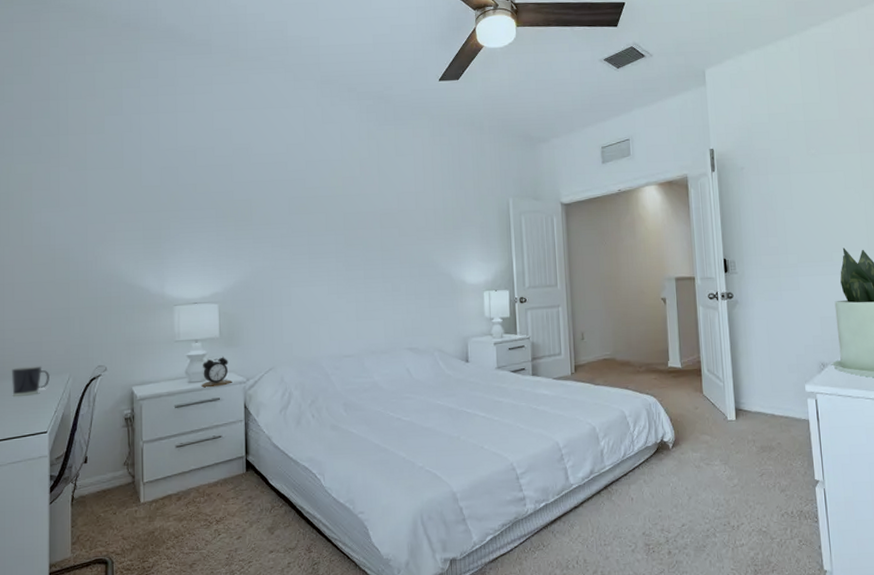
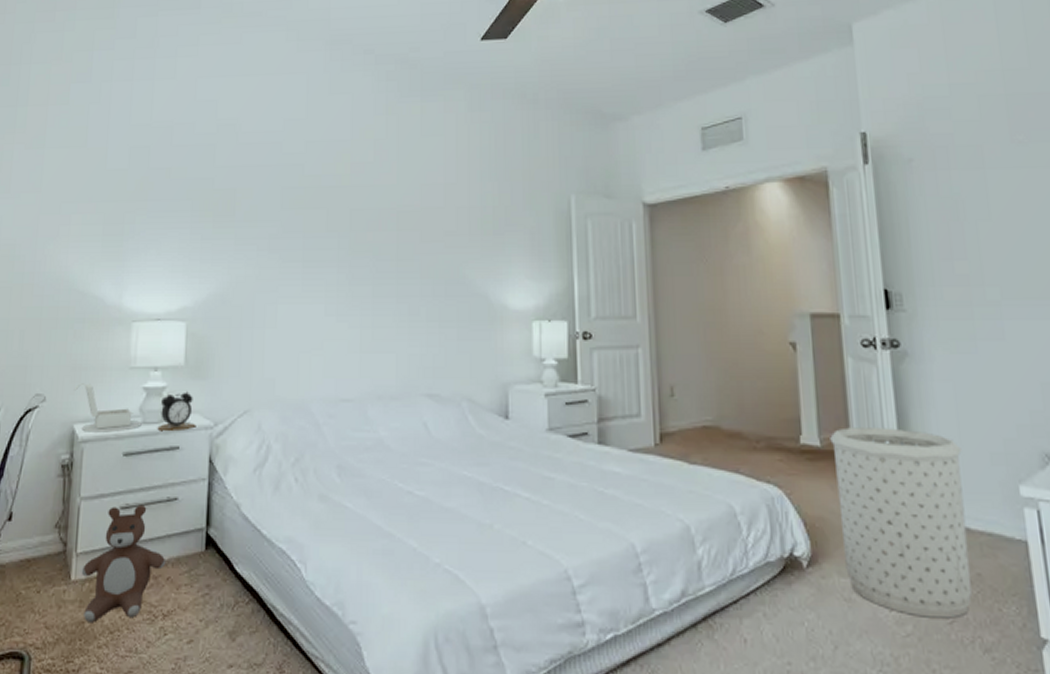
jewelry box: none [130,355,188,392] -> present [74,383,142,433]
teddy bear: none [148,442,216,531] -> present [81,504,166,622]
laundry basket: none [687,352,775,474] -> present [830,427,973,619]

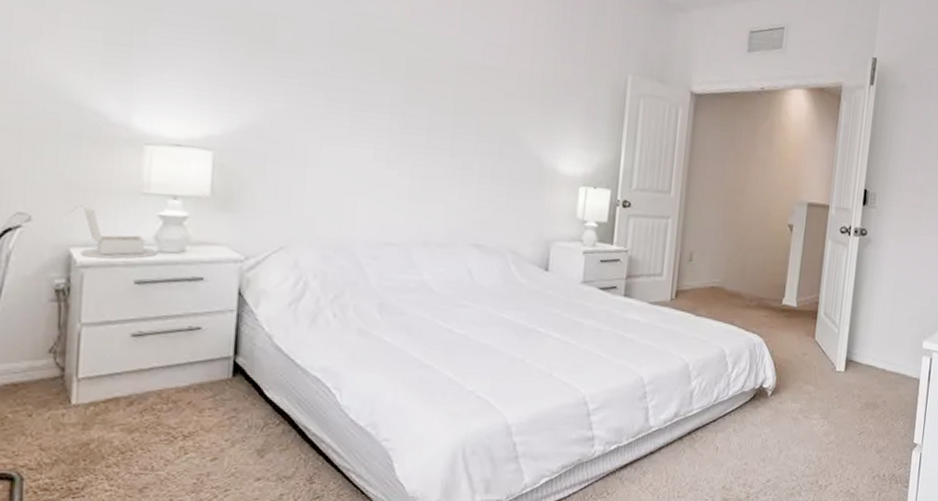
teddy bear: present [81,504,166,622] -> none [84,332,187,443]
alarm clock: present [157,390,196,432] -> none [177,220,224,263]
laundry basket: present [830,427,973,619] -> none [797,293,892,431]

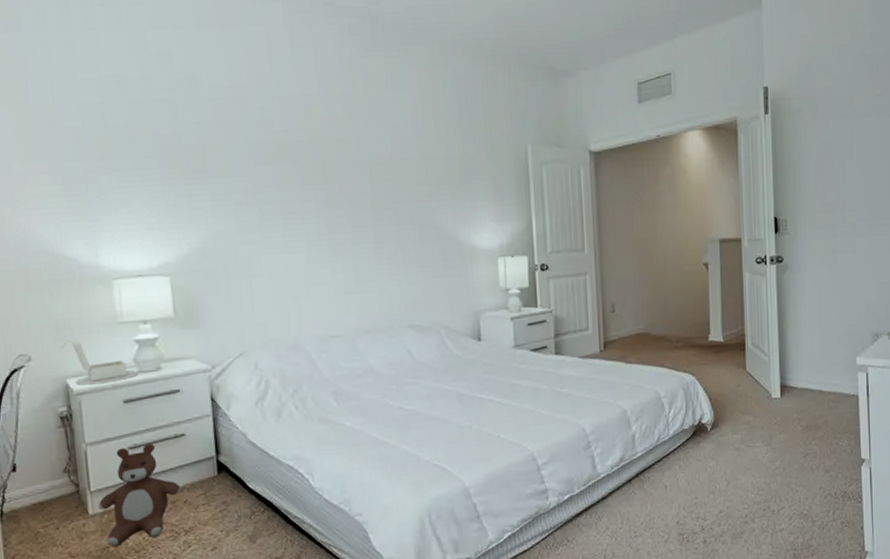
teddy bear: none [84,332,187,443] -> present [98,443,182,546]

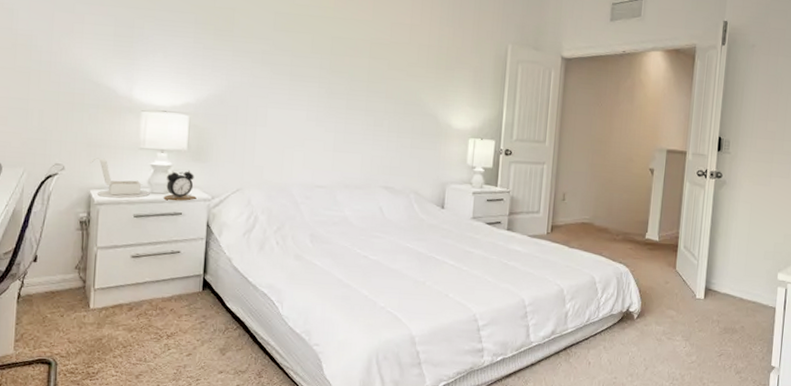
teddy bear: present [98,443,182,546] -> none [98,254,170,339]
alarm clock: none [155,339,194,378] -> present [163,169,197,202]

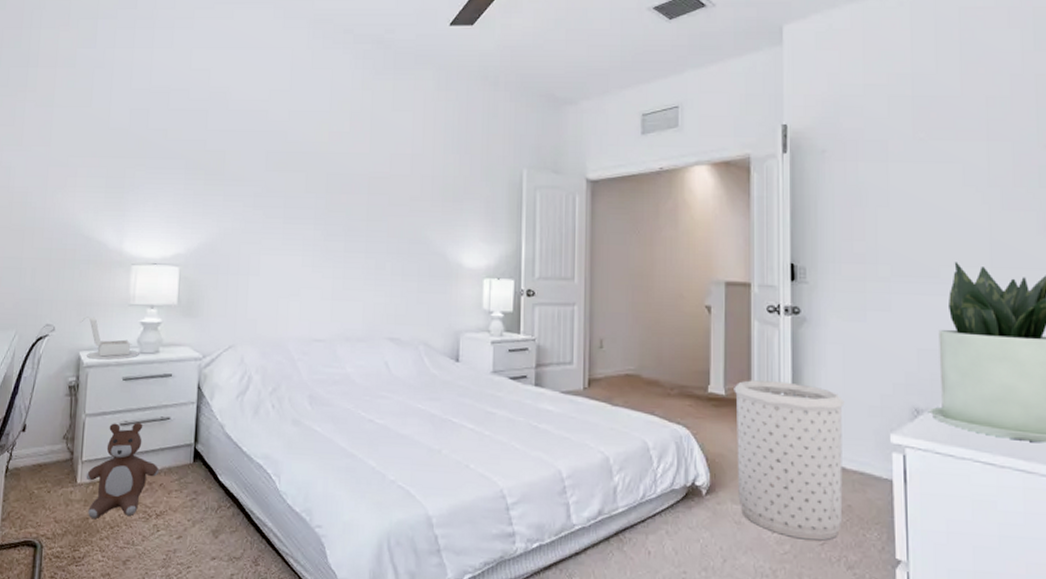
teddy bear: none [98,254,170,339] -> present [86,422,160,518]
alarm clock: present [163,169,197,202] -> none [153,325,187,362]
laundry basket: none [661,229,748,353] -> present [734,380,845,541]

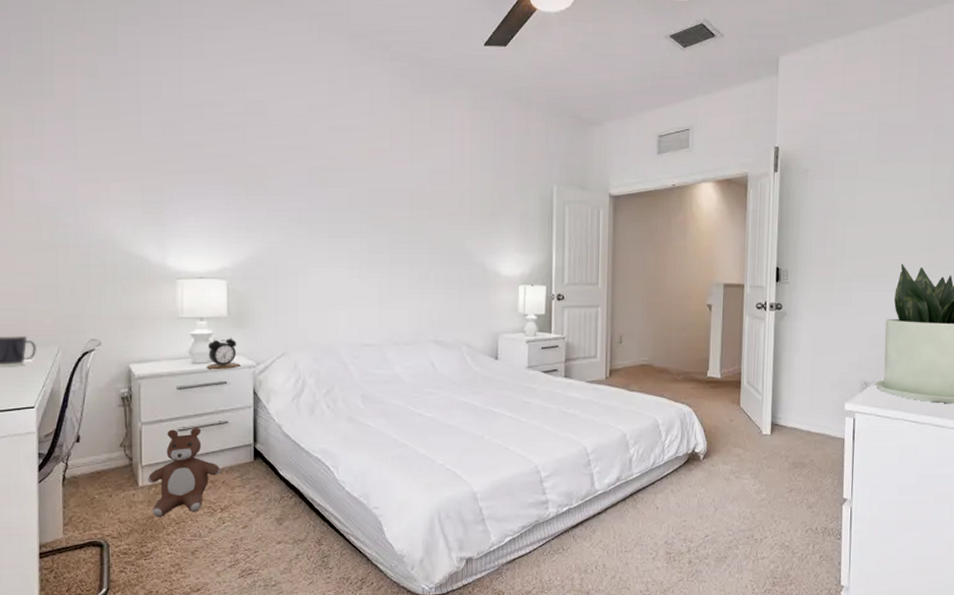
jewelry box: present [79,316,139,360] -> none [127,330,192,371]
alarm clock: none [153,325,187,362] -> present [206,336,241,370]
laundry basket: present [734,380,845,541] -> none [727,365,812,488]

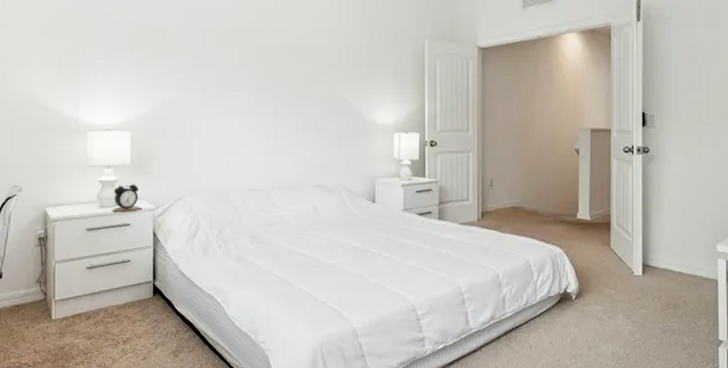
teddy bear: present [147,427,221,516] -> none [59,265,124,347]

